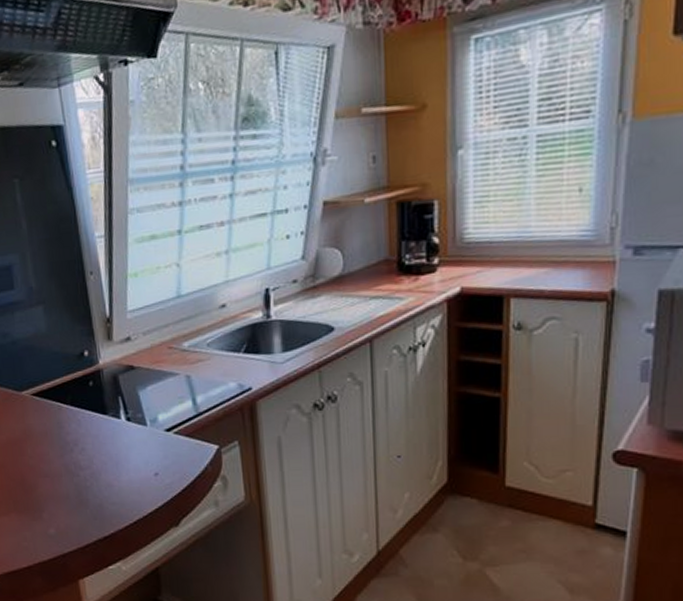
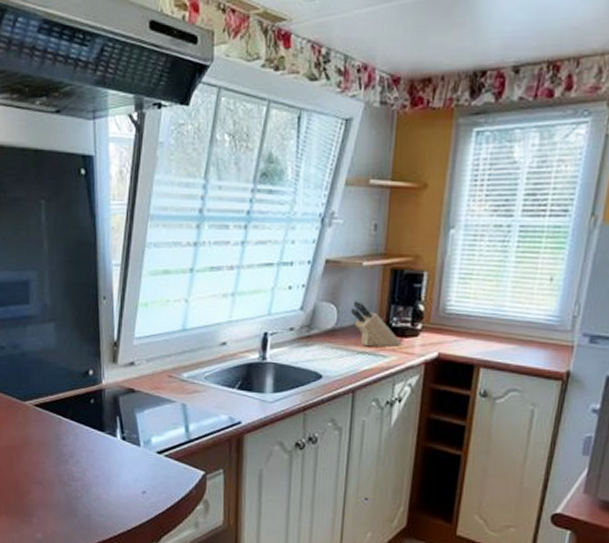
knife block: none [357,242,418,291] -> present [350,301,402,347]

